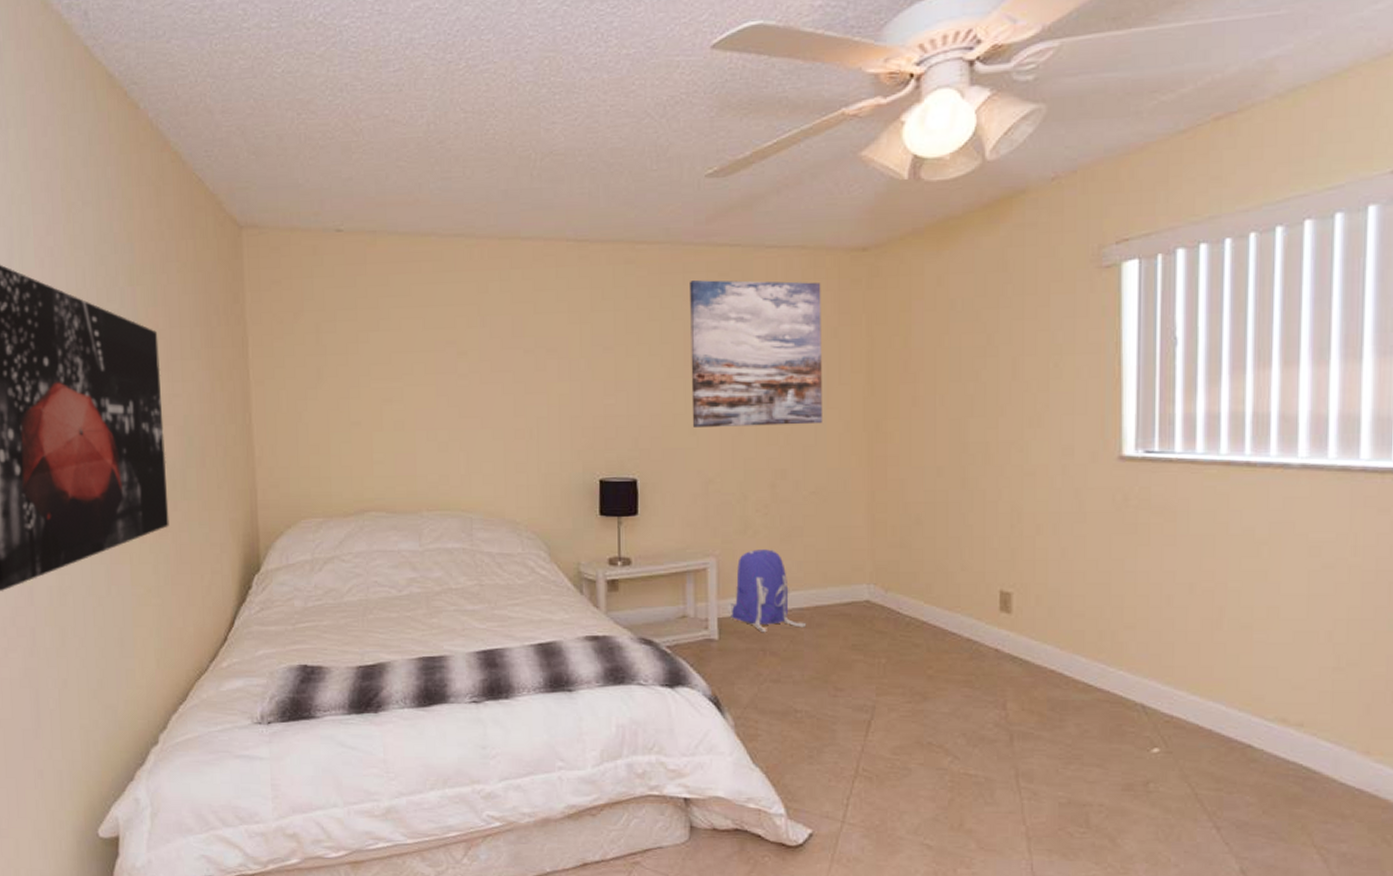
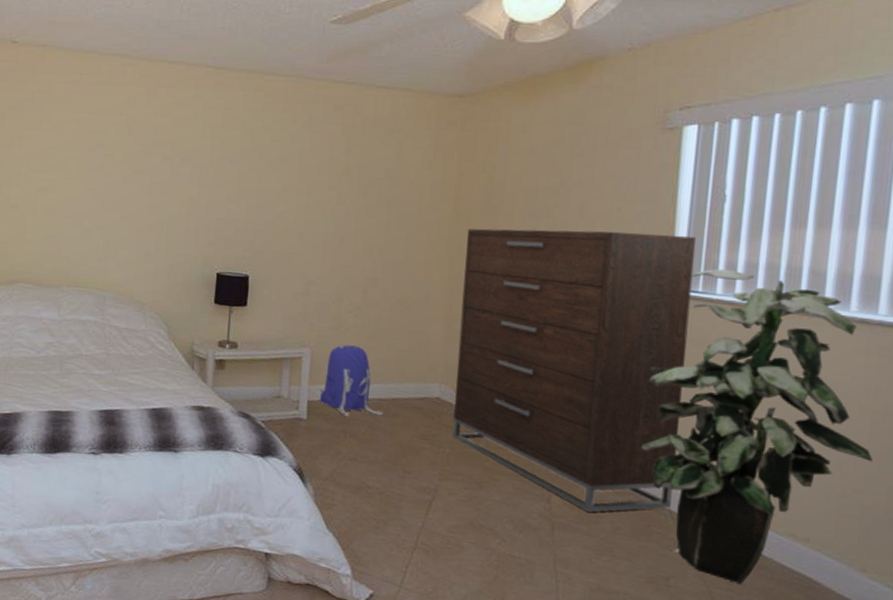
wall art: present [690,280,822,427] -> none [301,110,422,242]
dresser: none [884,388,1148,716] -> present [452,228,697,512]
indoor plant: none [1104,423,1368,781] -> present [641,269,874,584]

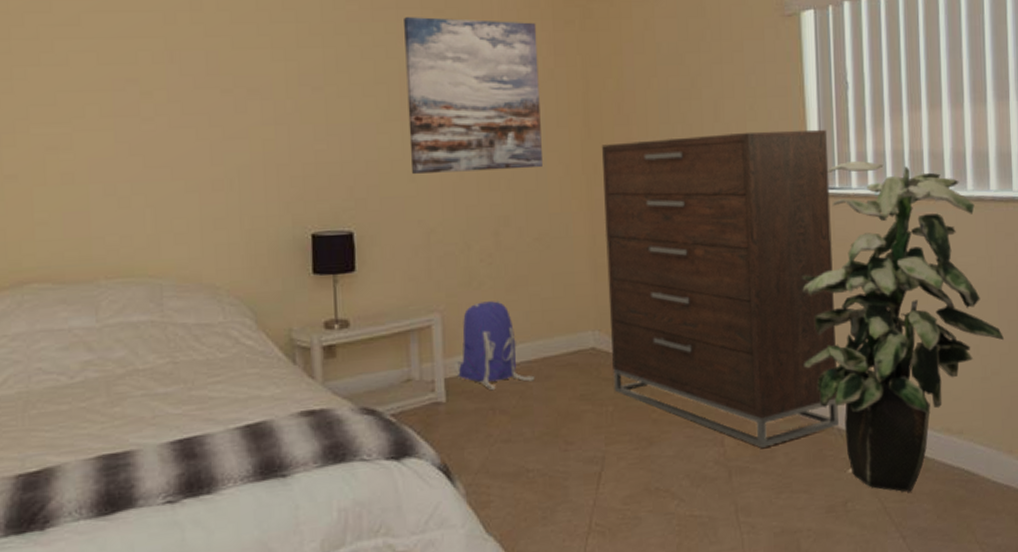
wall art: none [301,110,422,242] -> present [404,17,542,174]

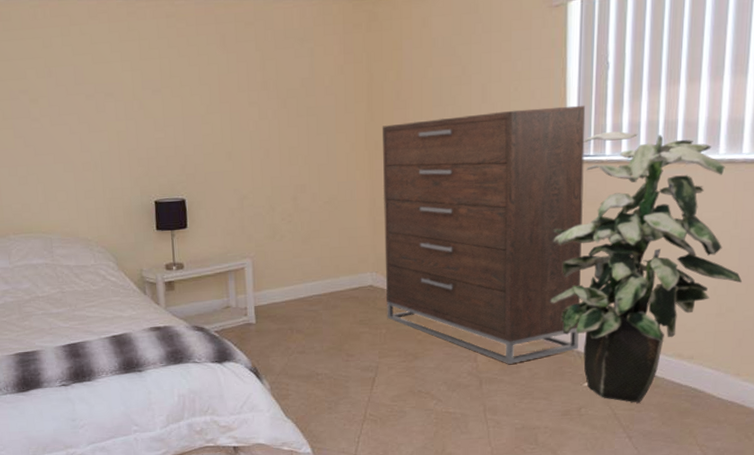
wall art: present [404,17,542,174] -> none [222,27,333,154]
backpack: present [454,301,535,391] -> none [262,249,324,316]

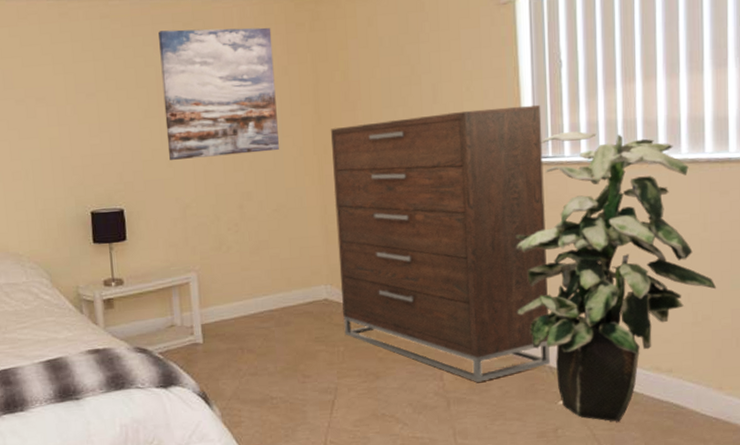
wall art: none [222,27,333,154] -> present [158,27,279,160]

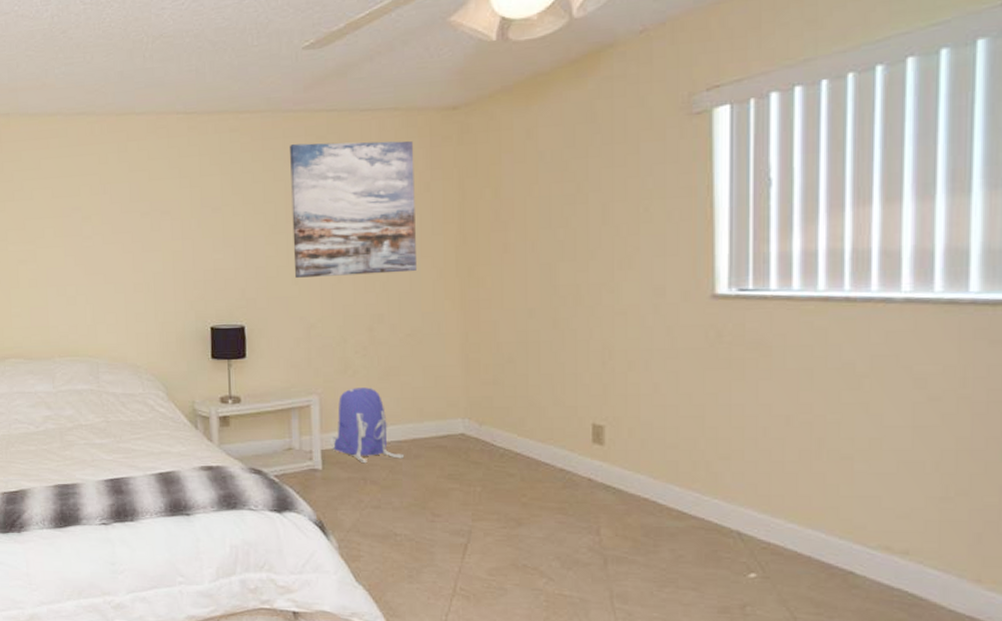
backpack: none [209,261,277,334] -> present [330,387,405,464]
dresser: present [330,104,550,382] -> none [476,228,741,541]
indoor plant: present [515,131,717,422] -> none [698,261,979,606]

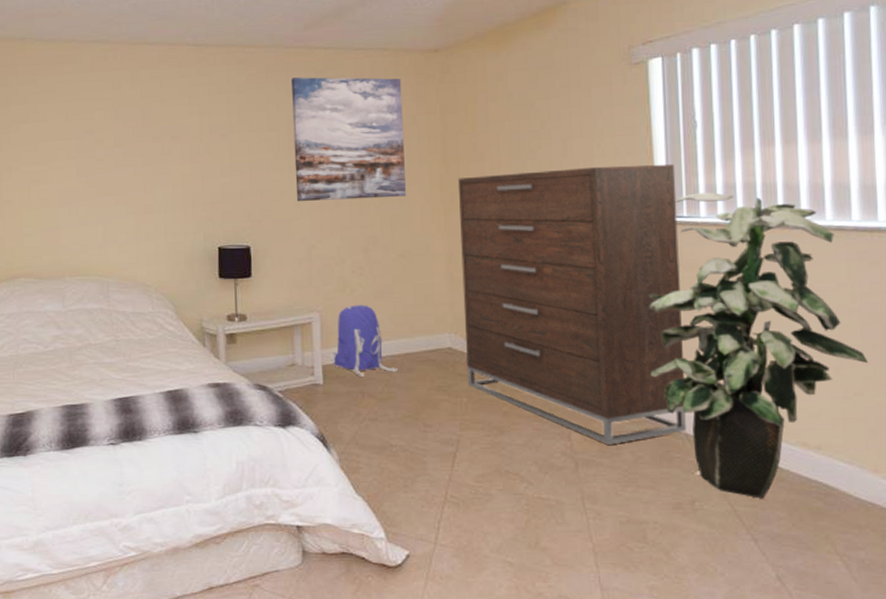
dresser: none [476,228,741,541] -> present [457,163,686,445]
indoor plant: none [698,261,979,606] -> present [648,192,869,499]

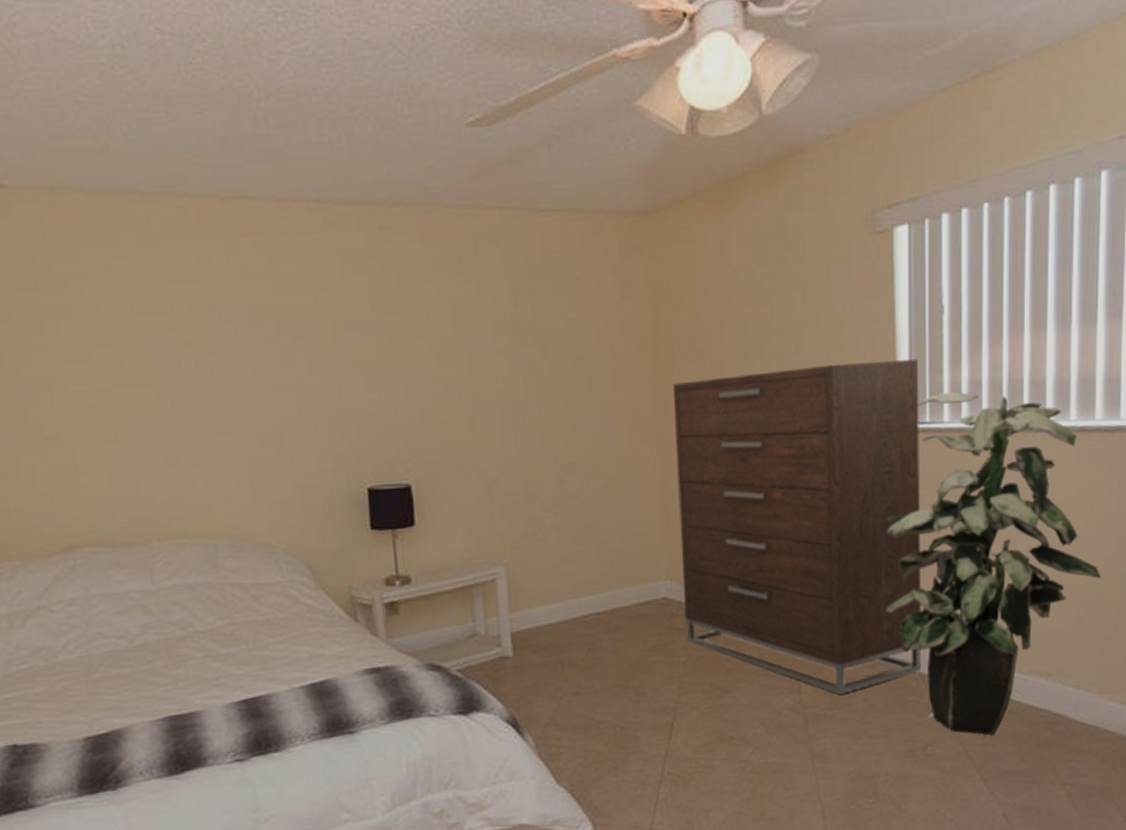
wall art: present [292,77,406,201] -> none [456,249,609,421]
backpack: present [330,305,399,378] -> none [521,552,605,644]

